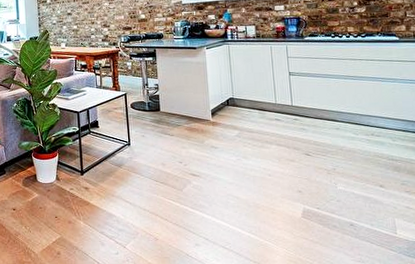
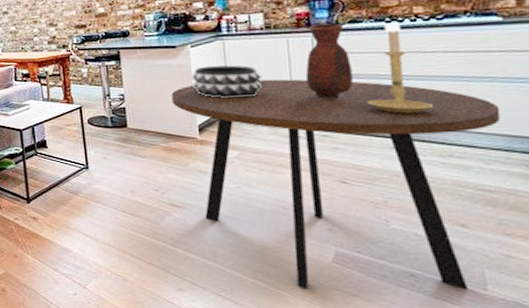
dining table: none [193,75,400,240] -> present [172,79,501,290]
decorative bowl: none [207,64,255,90] -> present [192,65,263,99]
vase: none [282,36,313,93] -> present [305,23,354,100]
candle holder: none [322,37,361,104] -> present [367,22,433,114]

